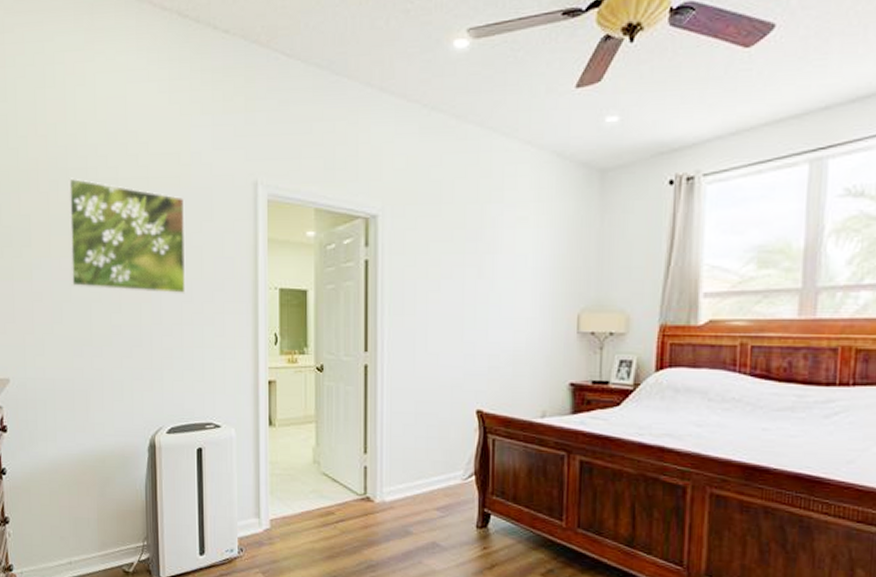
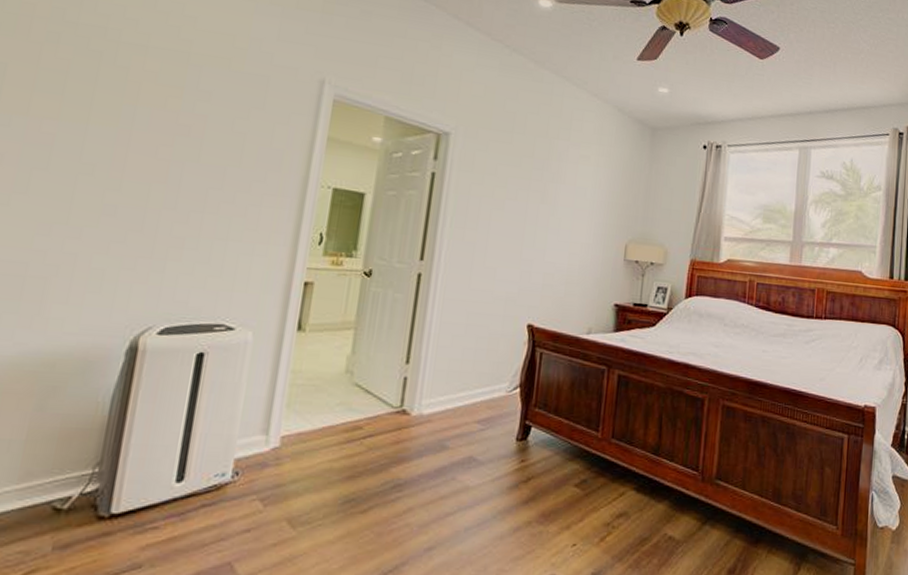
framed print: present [67,178,186,294] -> none [52,33,233,181]

